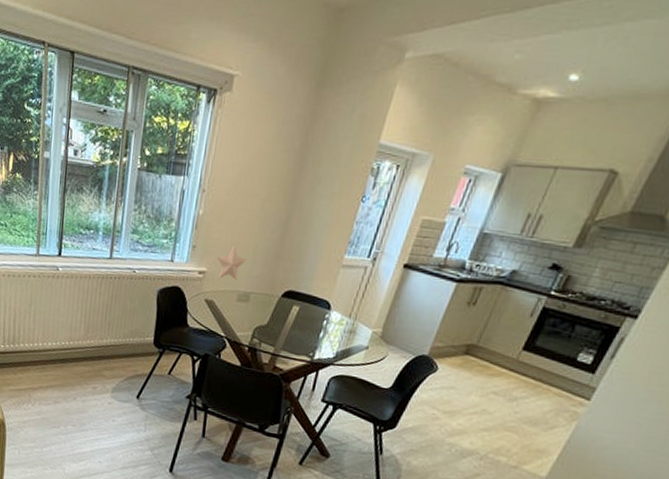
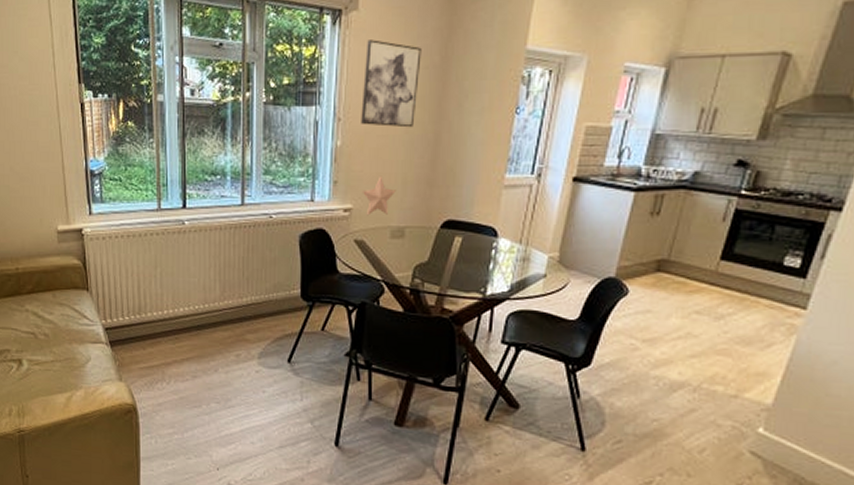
wall art: none [223,120,285,205] -> present [361,39,422,128]

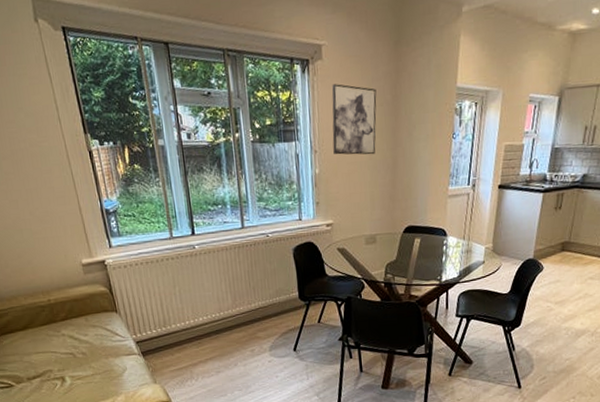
decorative star: present [361,175,396,216] -> none [339,195,366,228]

